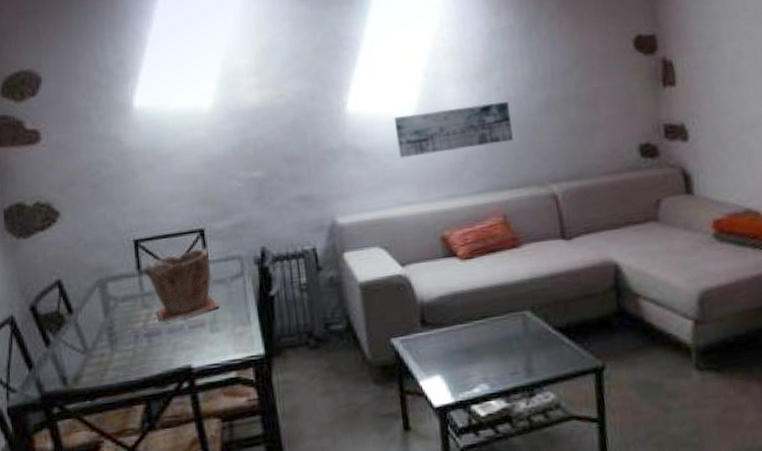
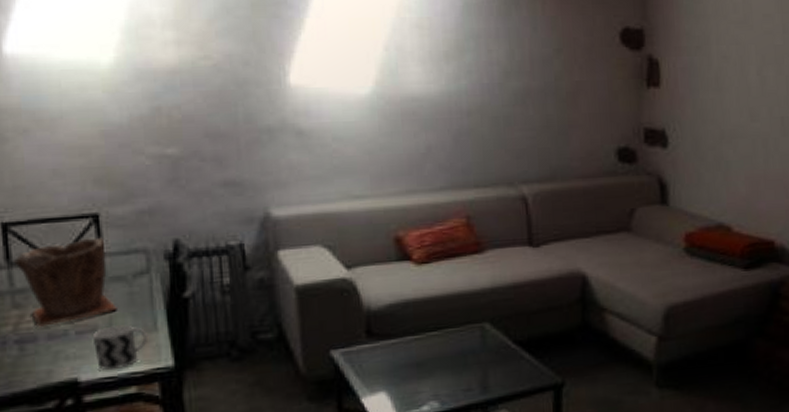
cup: none [201,319,243,358] -> present [92,324,147,370]
wall art: present [393,102,513,158] -> none [345,88,483,144]

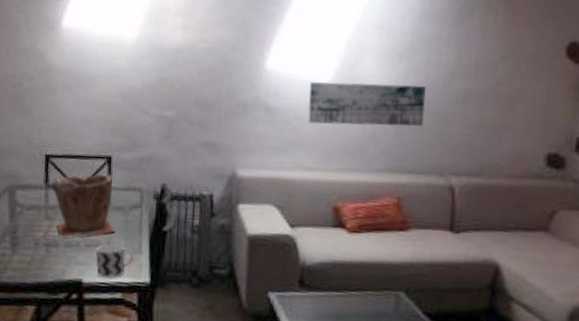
wall art: none [345,88,483,144] -> present [308,82,426,127]

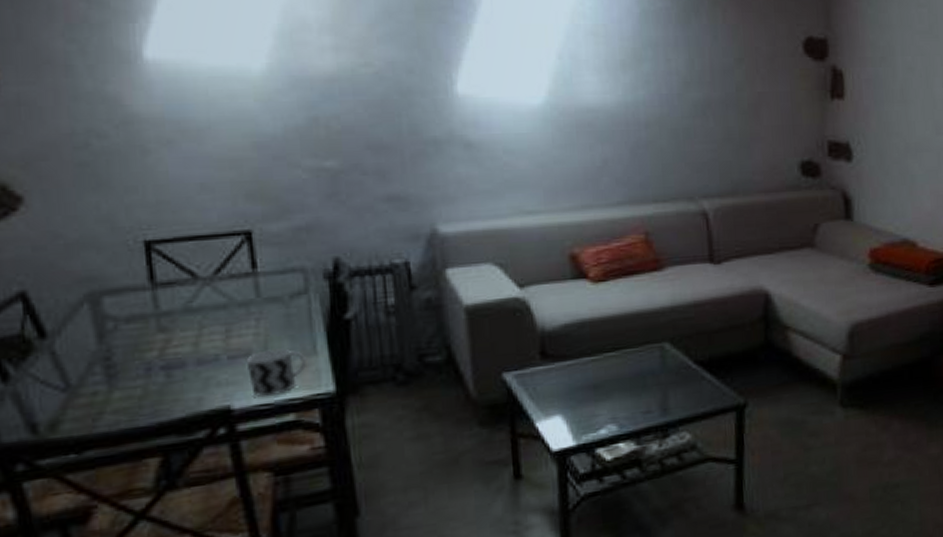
plant pot: present [50,174,115,237] -> none [159,255,273,352]
wall art: present [308,82,426,127] -> none [517,98,662,157]

